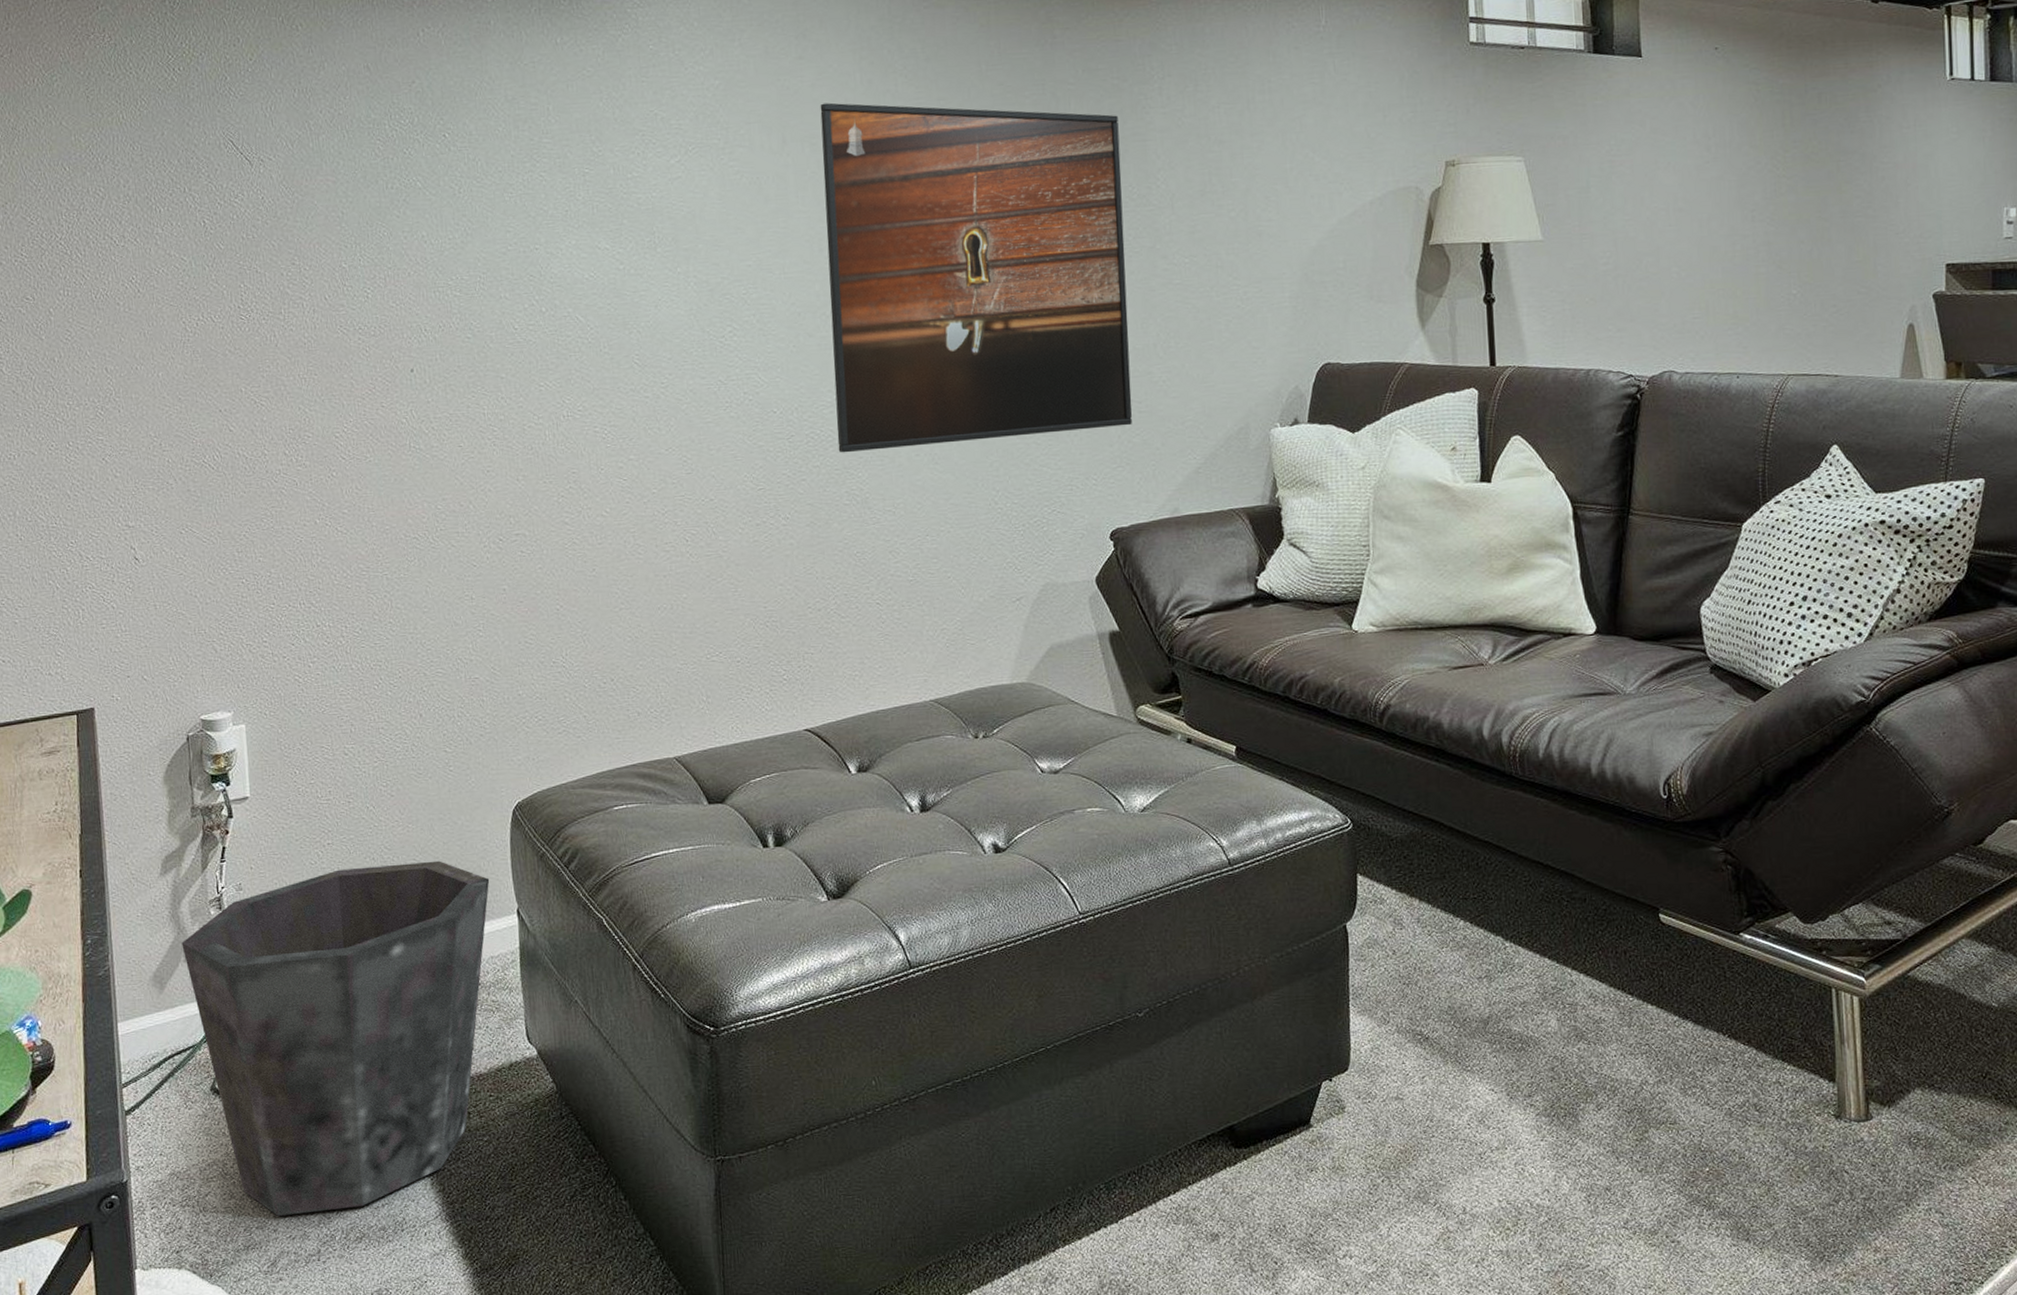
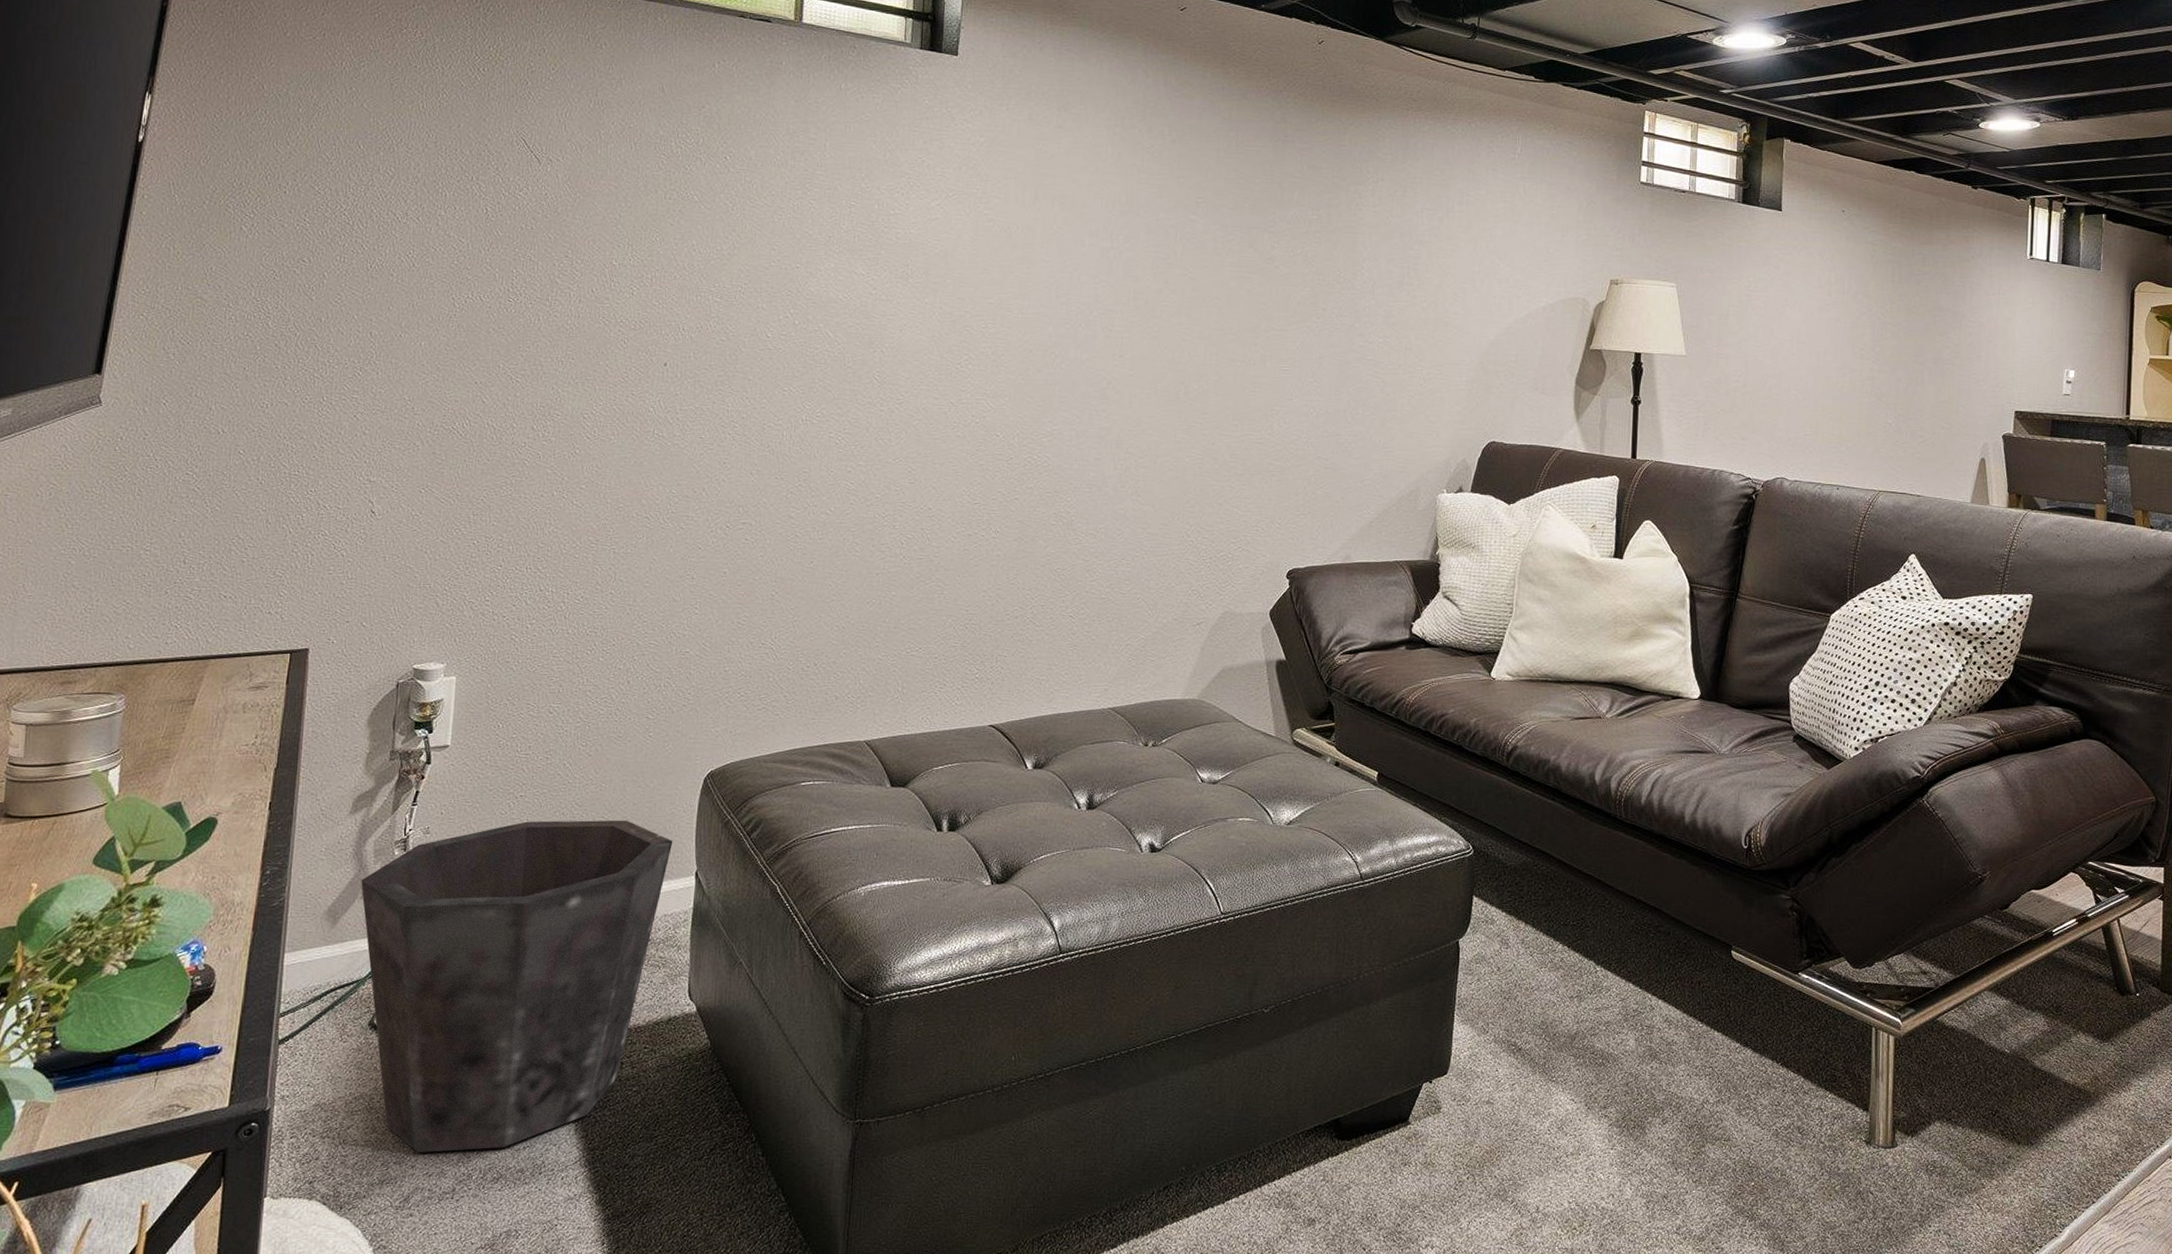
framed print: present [820,102,1132,453] -> none [1051,168,1334,479]

